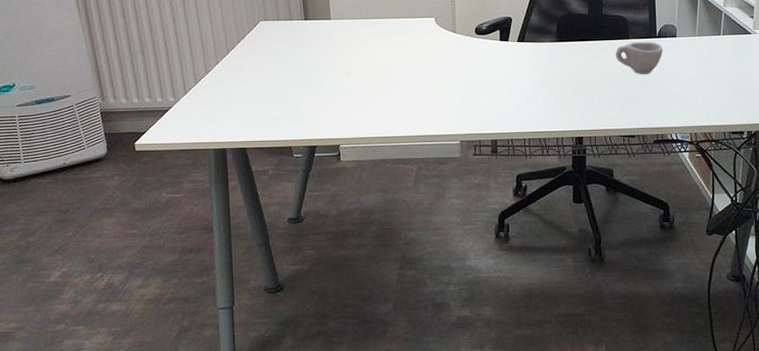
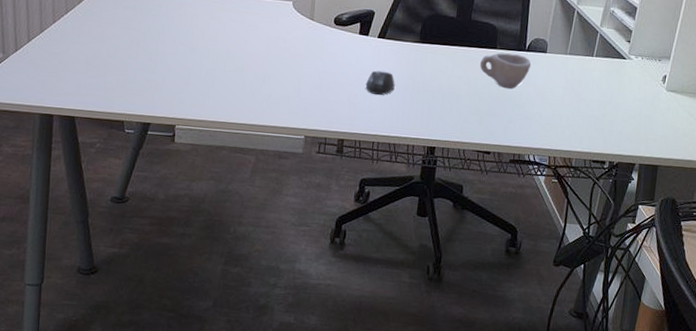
mouse: none [511,71,539,95] -> present [365,70,395,96]

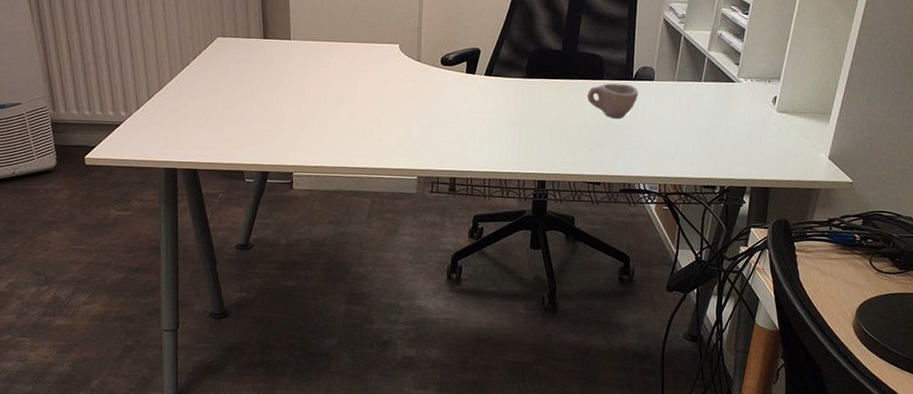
mouse: present [365,70,395,96] -> none [474,107,504,133]

